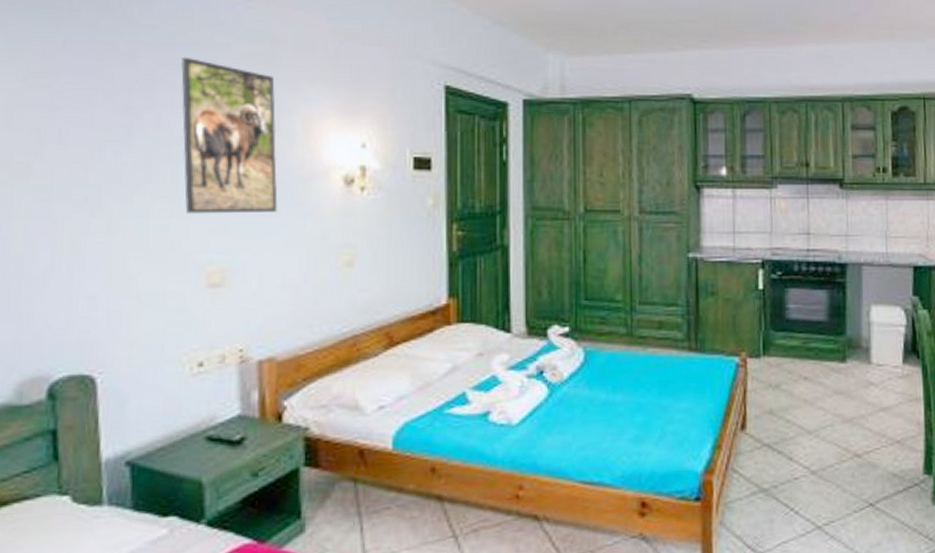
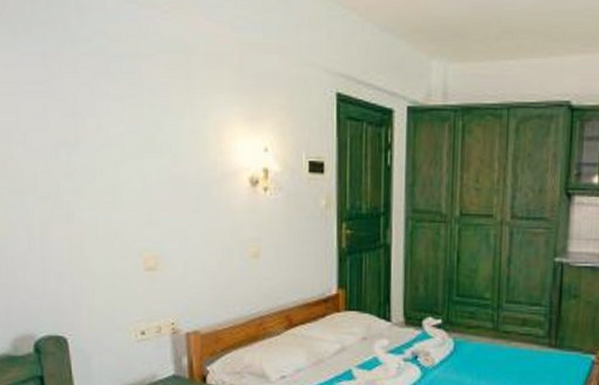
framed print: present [181,57,278,214] -> none [113,67,197,209]

